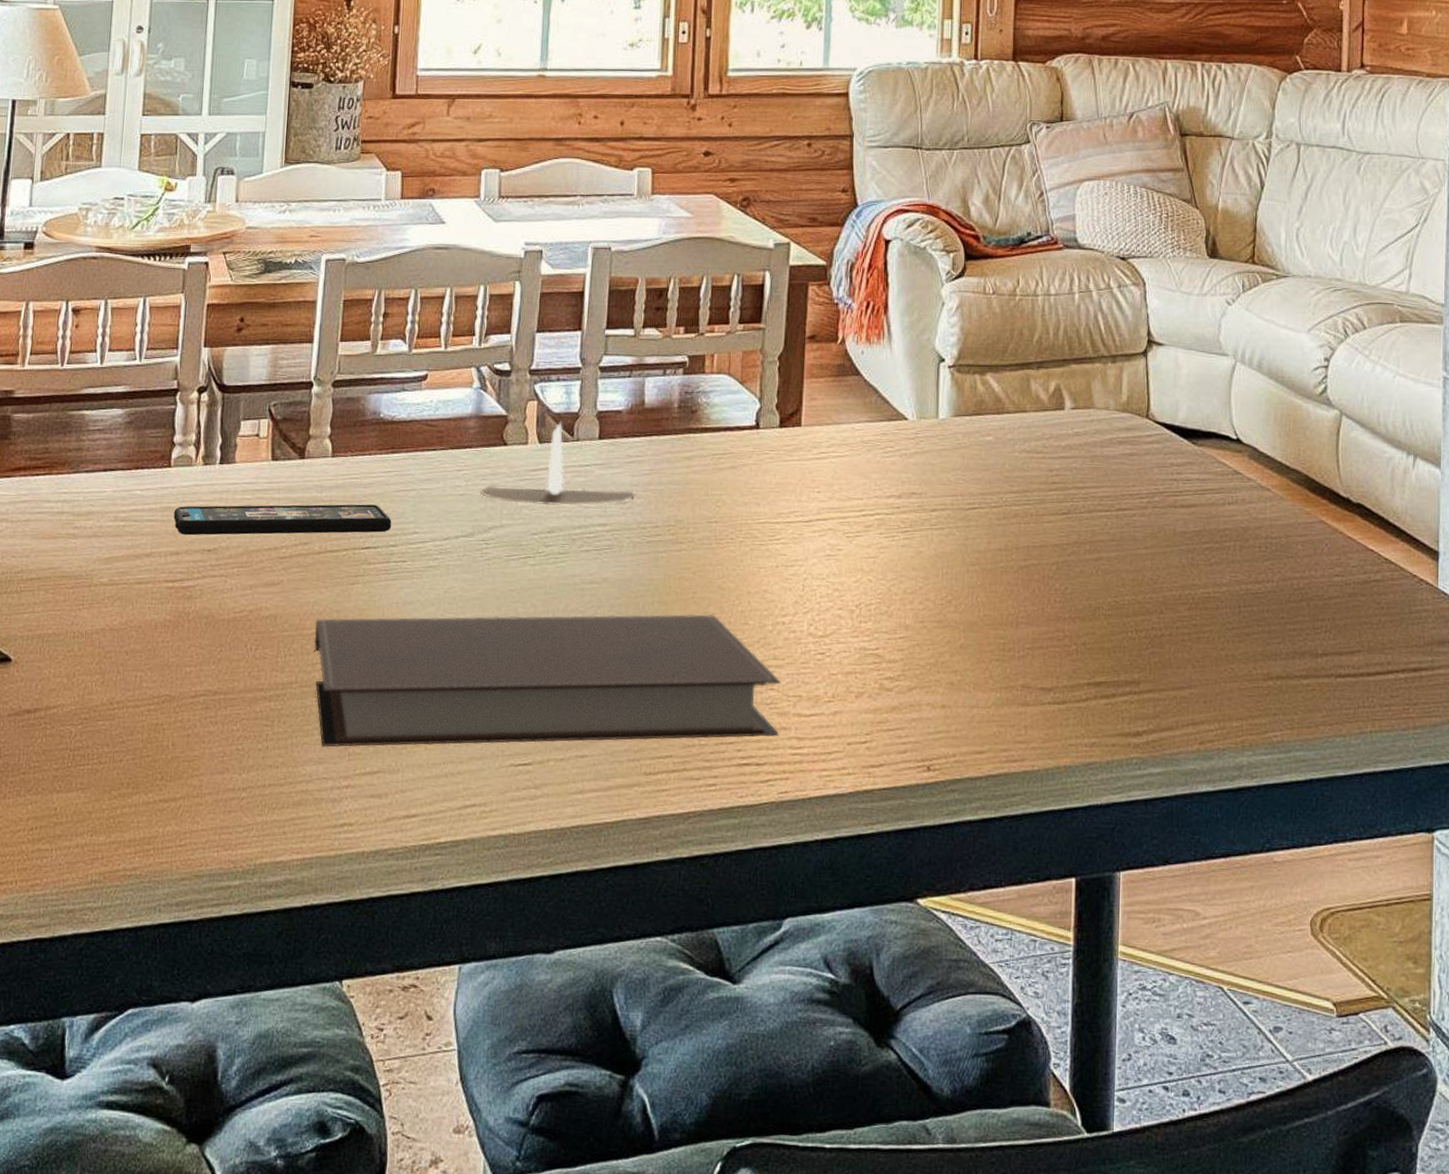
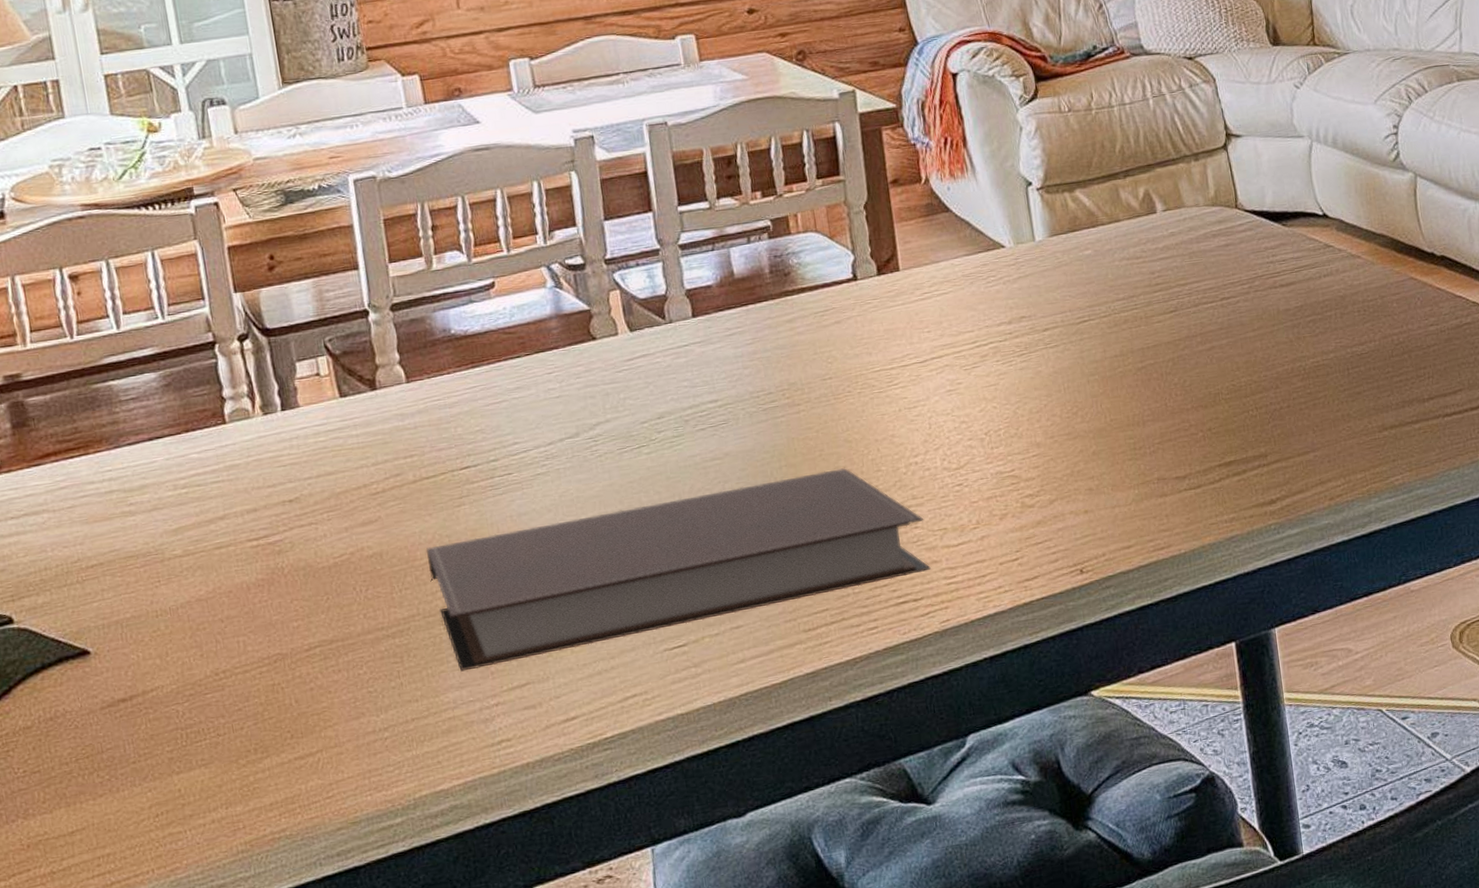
smartphone: present [173,504,392,536] -> none [240,423,489,491]
candle: present [480,421,636,506] -> none [577,306,742,396]

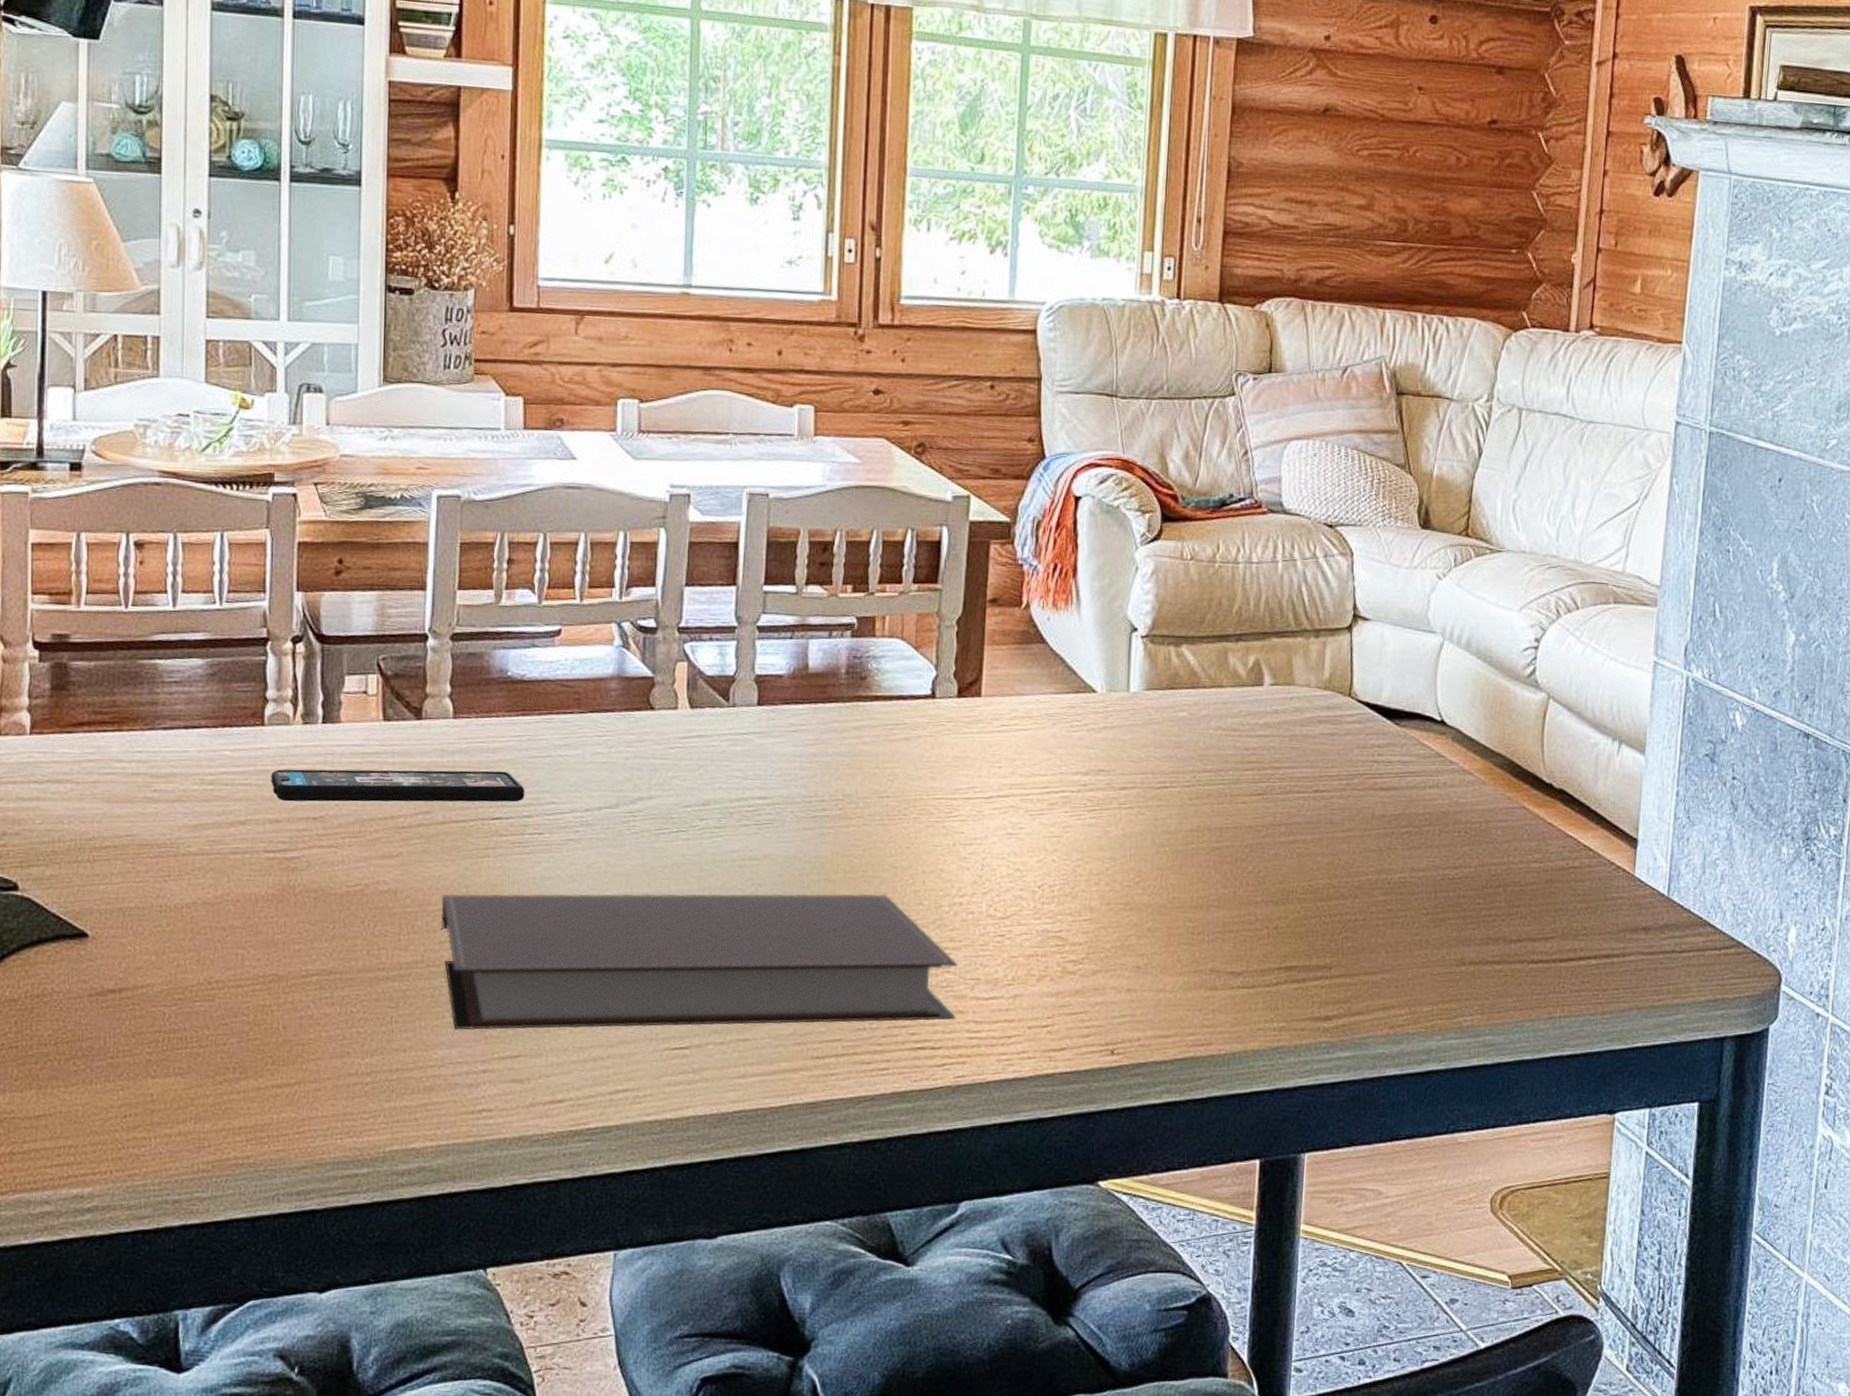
smartphone: none [240,423,489,491] -> present [271,769,525,802]

